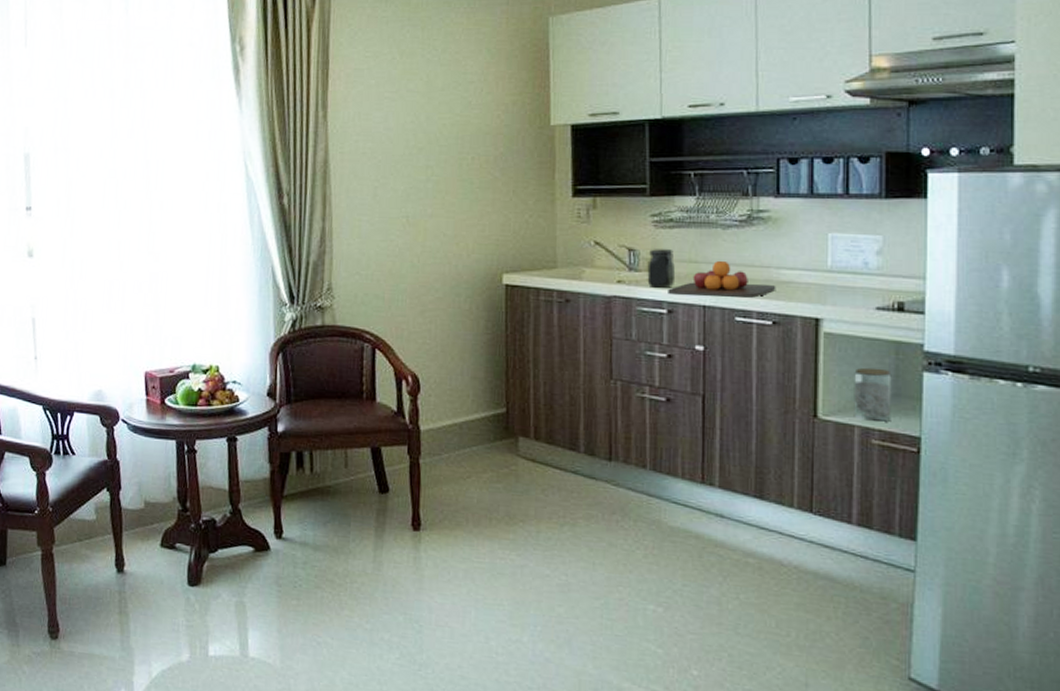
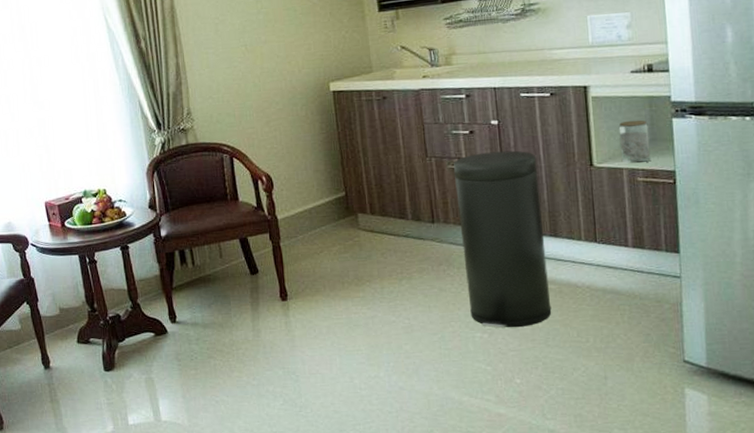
pedal bin: none [642,383,747,606] -> present [453,150,552,329]
jar: present [647,248,676,289] -> none [445,44,470,79]
chopping board: present [668,260,776,299] -> none [464,48,551,83]

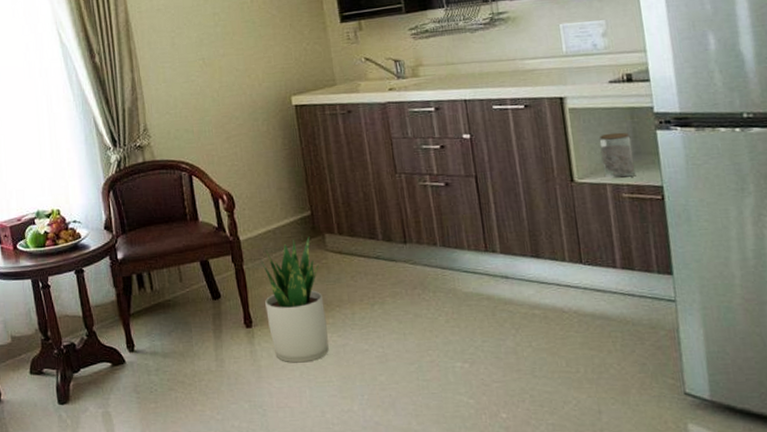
planter: none [296,216,359,333] -> present [260,236,329,363]
pedal bin: present [453,150,552,329] -> none [424,166,537,358]

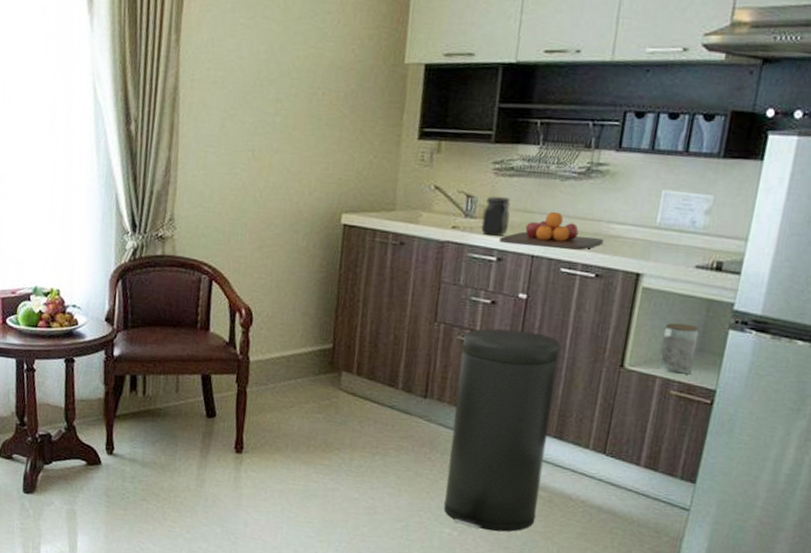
planter: present [260,236,329,363] -> none [259,371,329,500]
jar: none [412,55,438,91] -> present [481,196,511,237]
pedal bin: none [424,166,537,358] -> present [444,328,561,532]
chopping board: none [432,59,523,95] -> present [499,211,604,251]

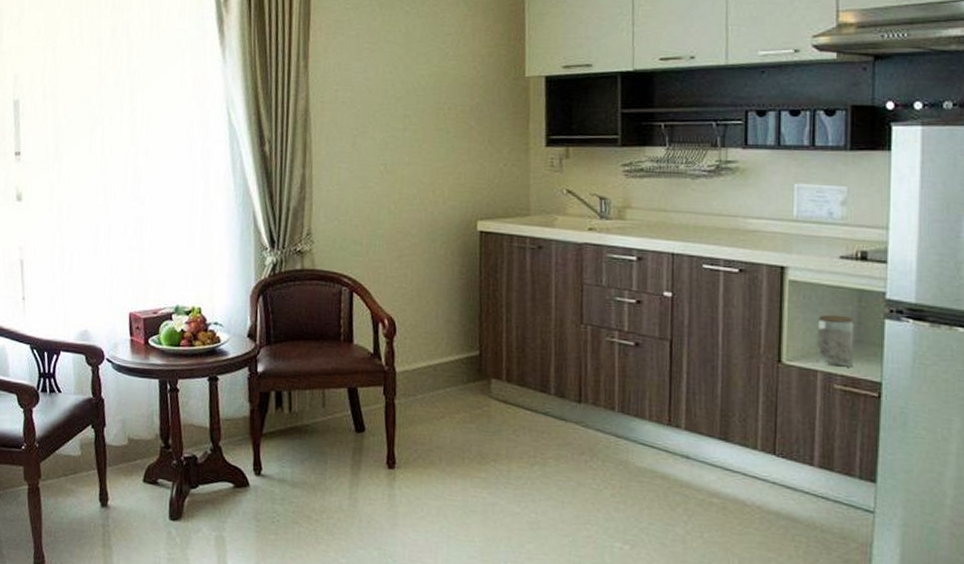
pedal bin: present [444,328,561,532] -> none [611,328,714,544]
jar: present [481,196,511,237] -> none [617,197,646,237]
chopping board: present [499,211,604,251] -> none [637,209,743,247]

